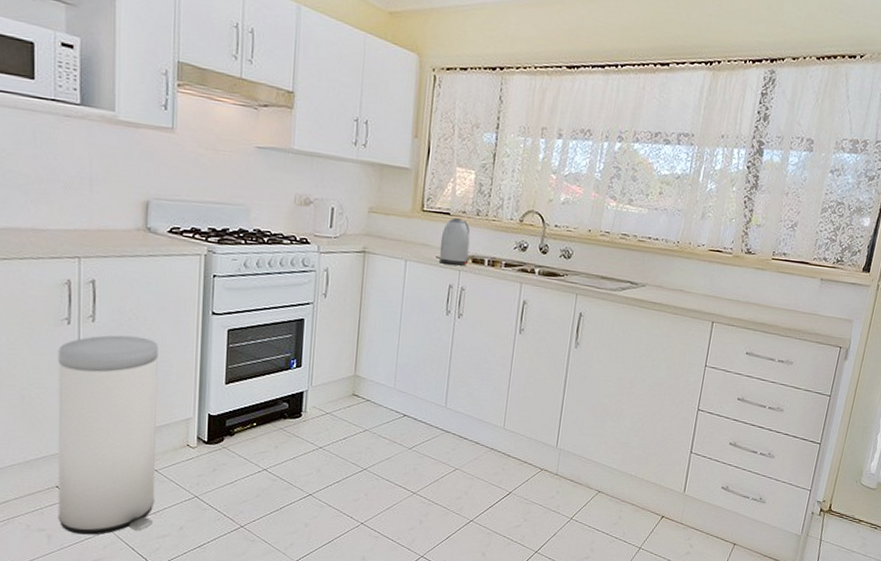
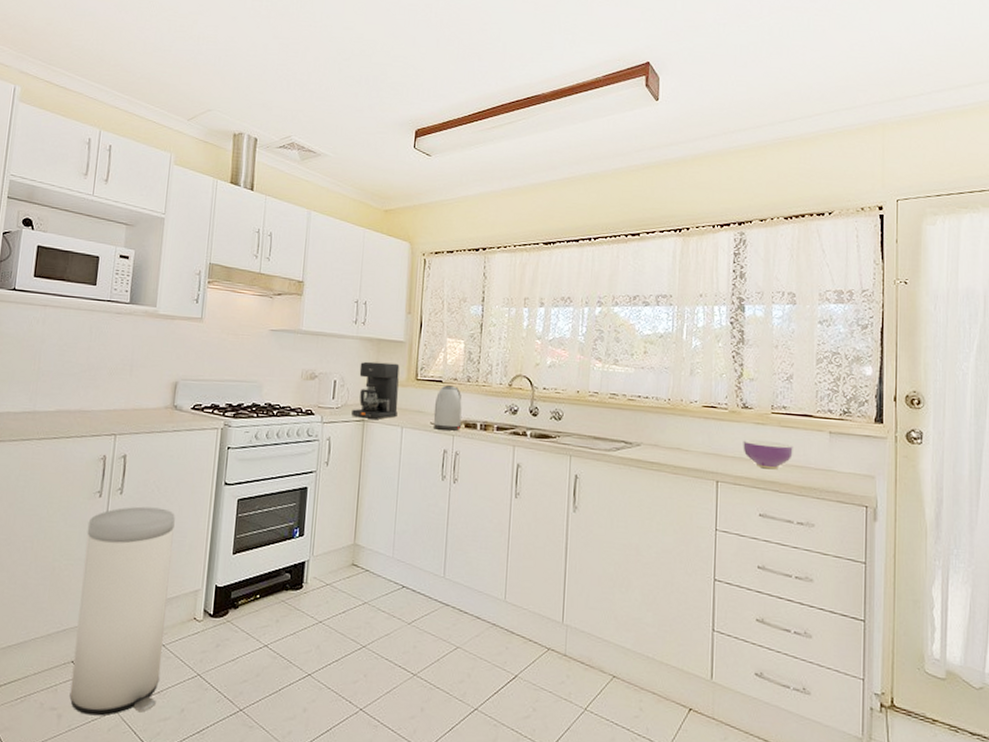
coffee maker: none [351,188,404,252] -> present [352,361,400,420]
bowl: none [740,283,787,313] -> present [743,439,793,470]

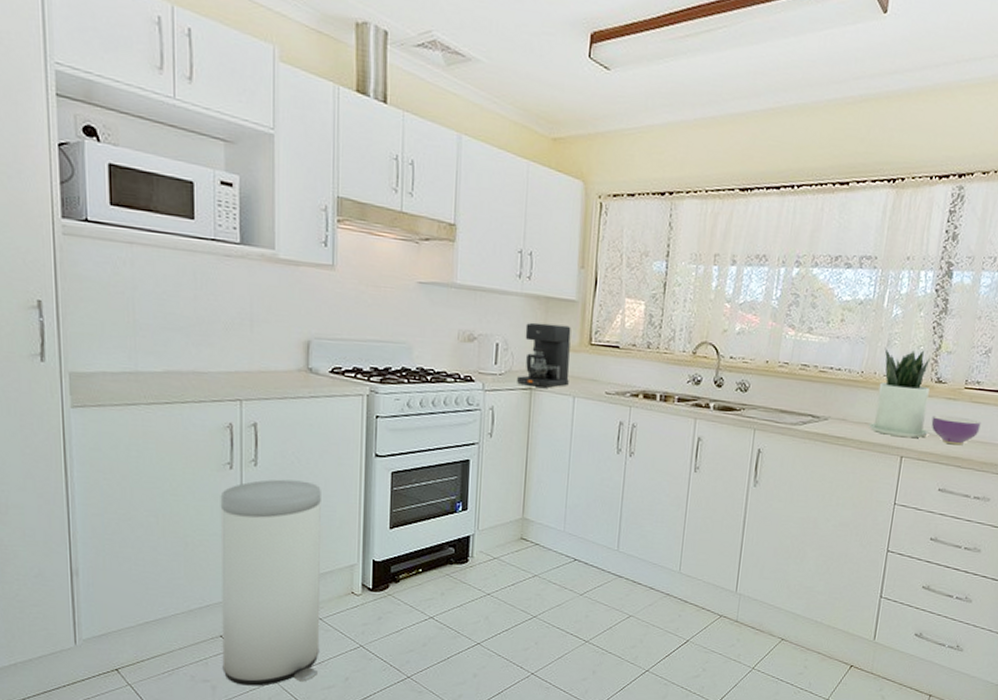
kettle: present [433,385,462,431] -> none [608,351,641,402]
planter: none [681,376,741,463] -> present [869,348,932,438]

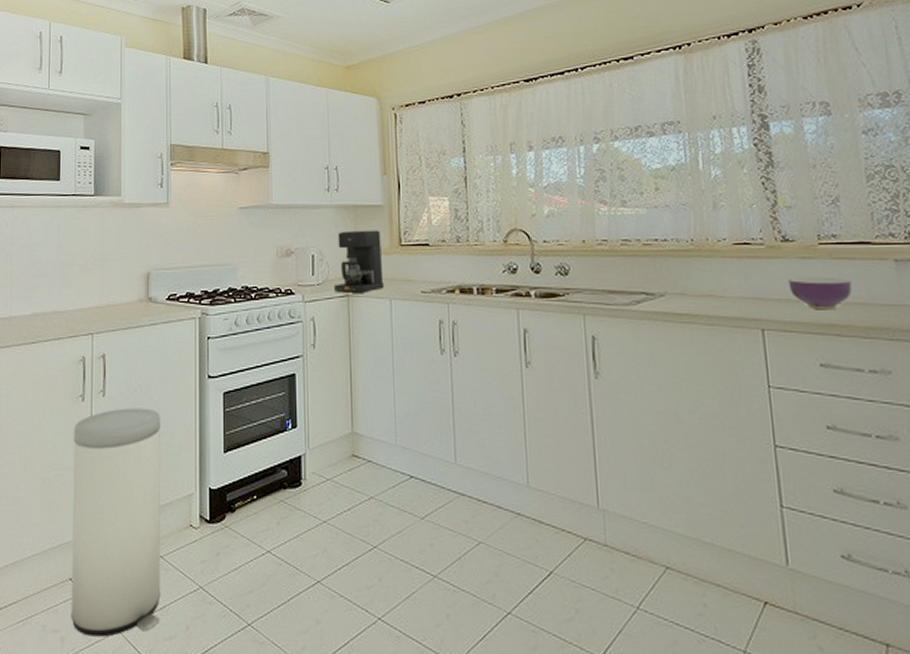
planter: present [869,348,932,438] -> none [711,208,788,307]

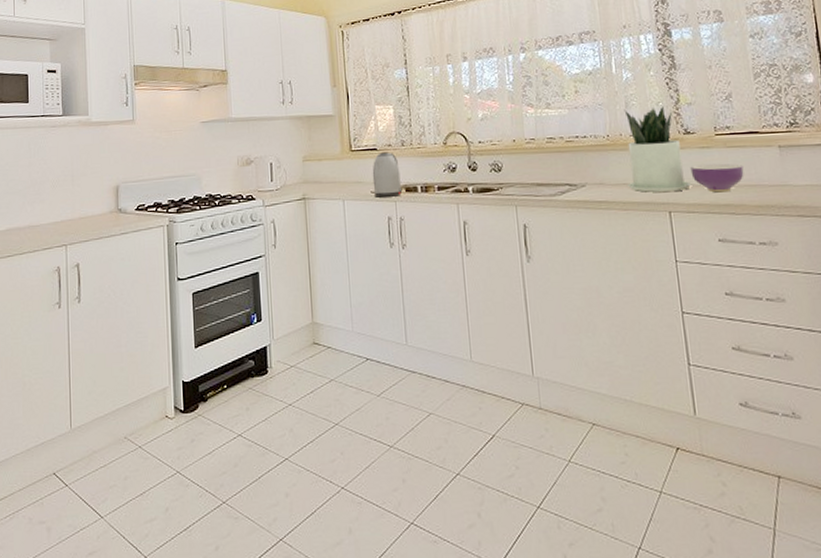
pedal bin: present [71,408,161,637] -> none [51,311,141,525]
coffee maker: present [334,230,384,293] -> none [292,137,337,197]
kettle: none [423,248,455,298] -> present [372,152,402,198]
planter: none [711,208,788,307] -> present [624,106,691,193]

